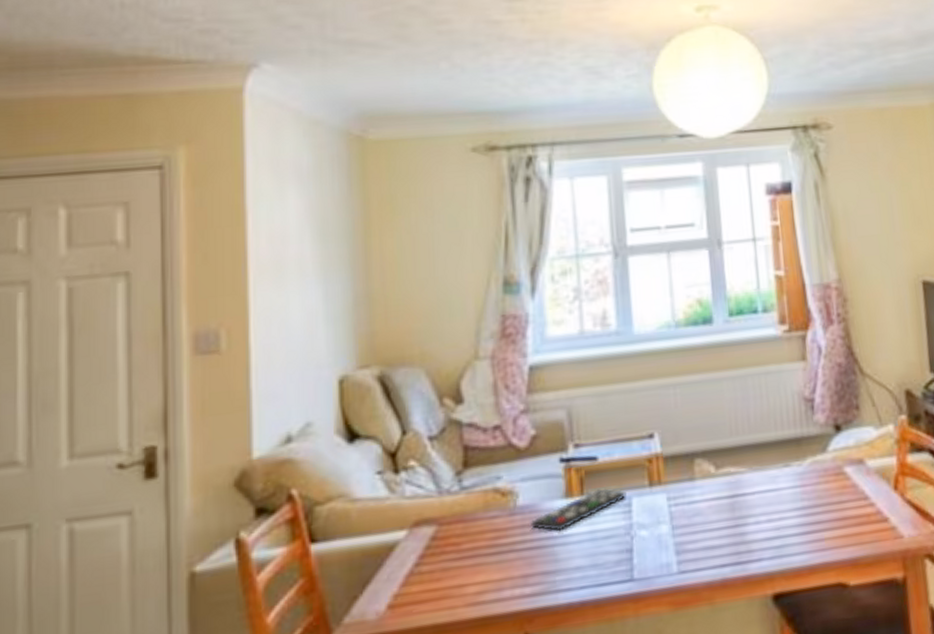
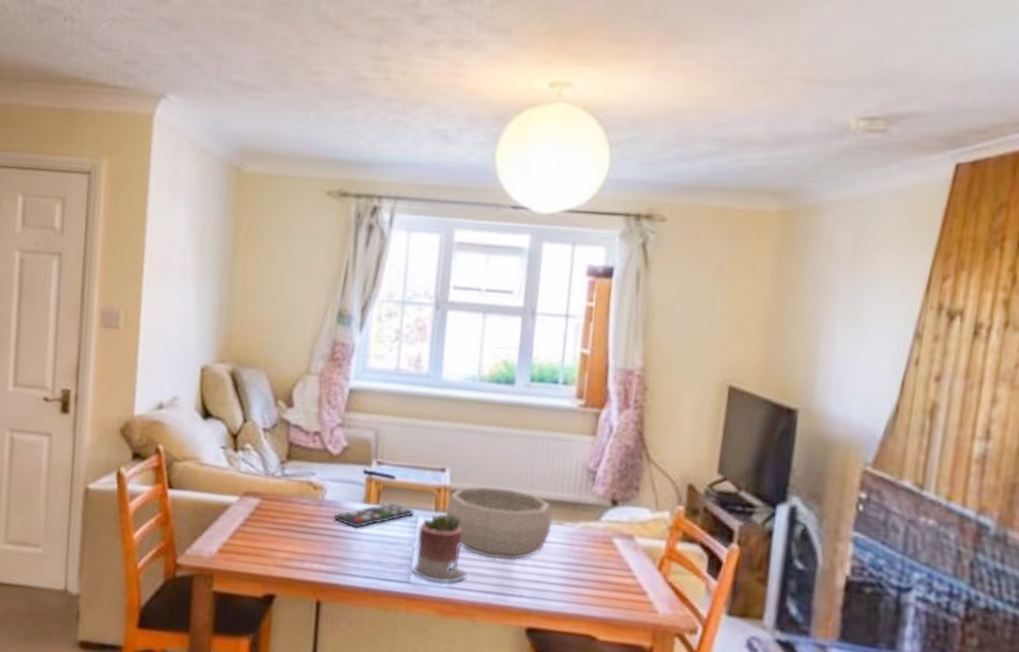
succulent planter: none [633,484,697,572] -> present [412,513,467,584]
decorative bowl: none [660,438,780,526] -> present [445,485,553,561]

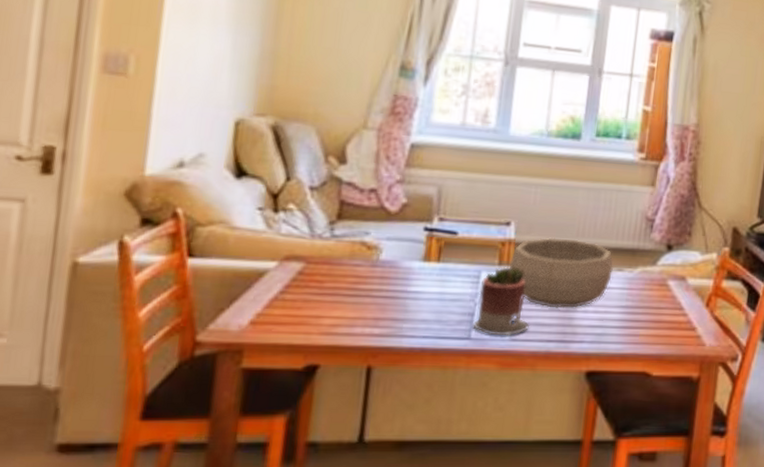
remote control: present [332,502,414,529] -> none [387,259,477,288]

